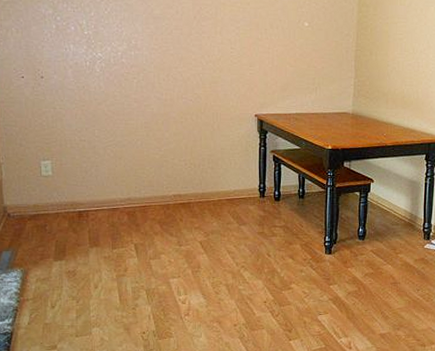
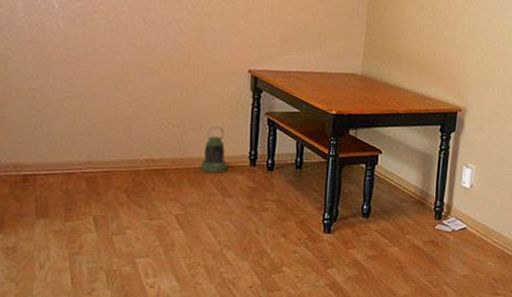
lantern: none [218,165,240,205] -> present [200,126,227,174]

